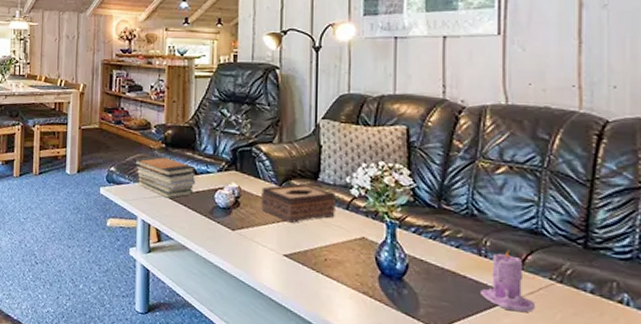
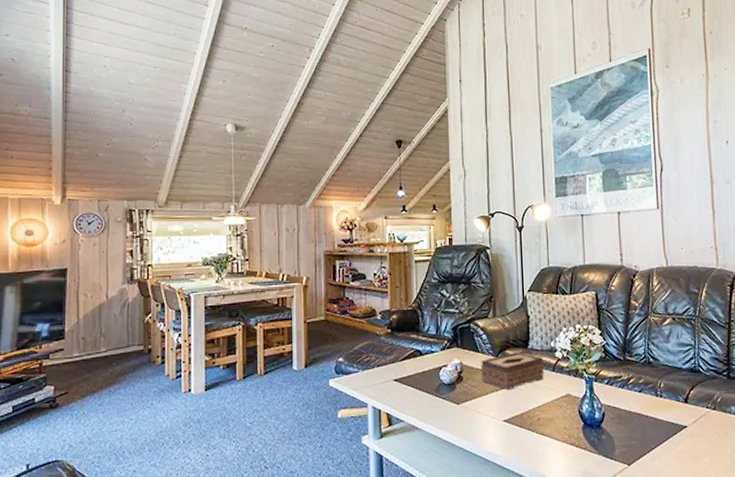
book stack: present [134,156,195,199] -> none [361,341,421,382]
candle: present [481,249,534,313] -> none [659,387,698,439]

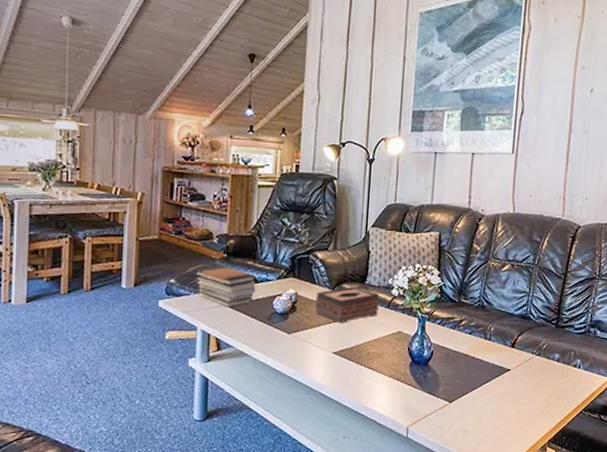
book stack: none [361,341,421,382] -> present [194,266,256,307]

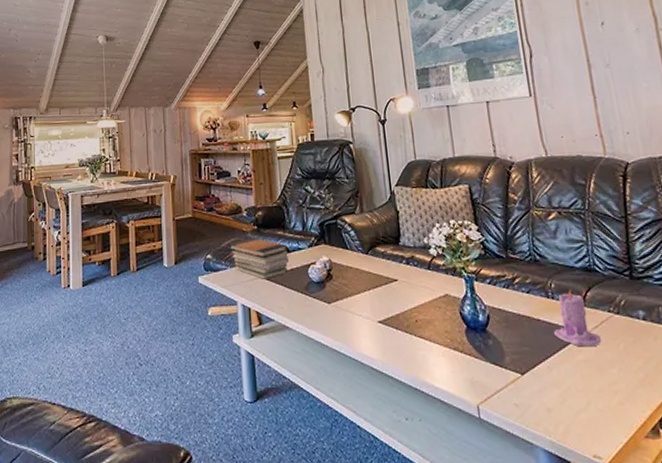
tissue box: present [315,286,379,324] -> none [350,248,419,290]
candle: none [484,332,520,382] -> present [554,288,601,347]

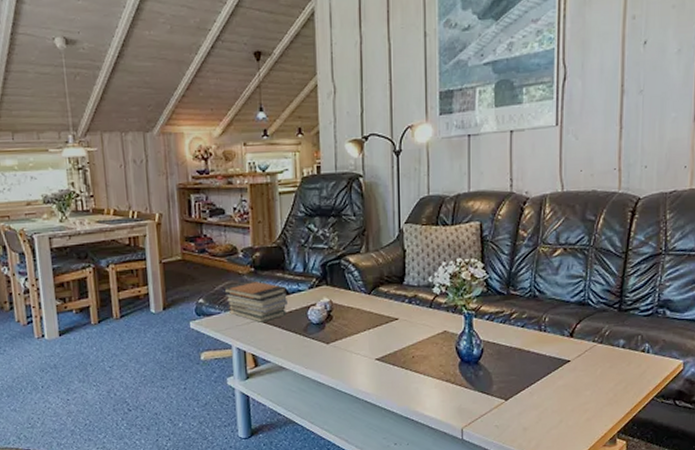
candle: present [554,288,601,347] -> none [541,321,581,374]

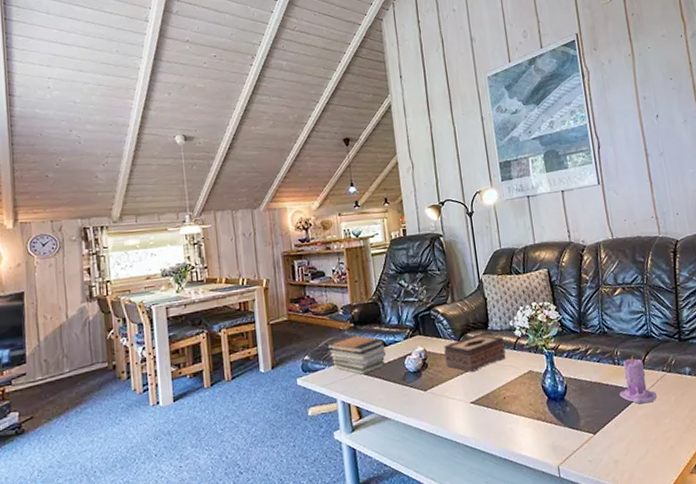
tissue box: none [352,288,420,329] -> present [444,334,506,373]
candle: none [541,321,581,374] -> present [620,354,657,404]

